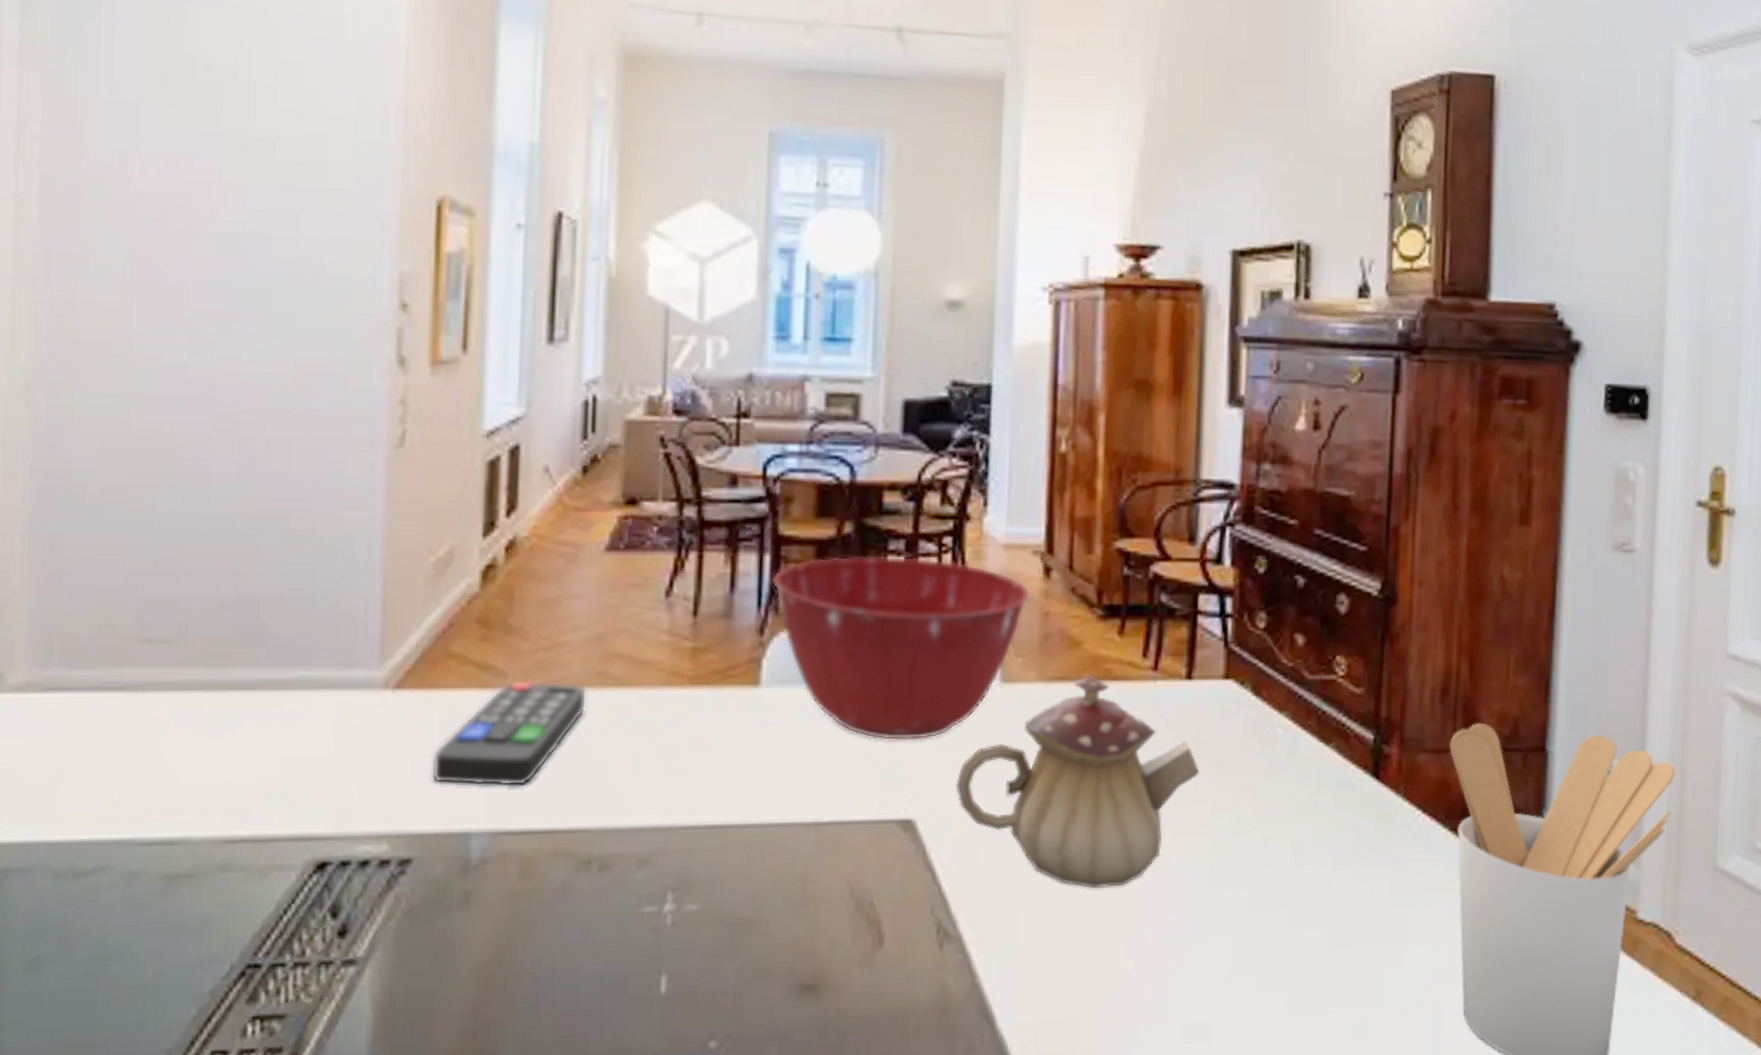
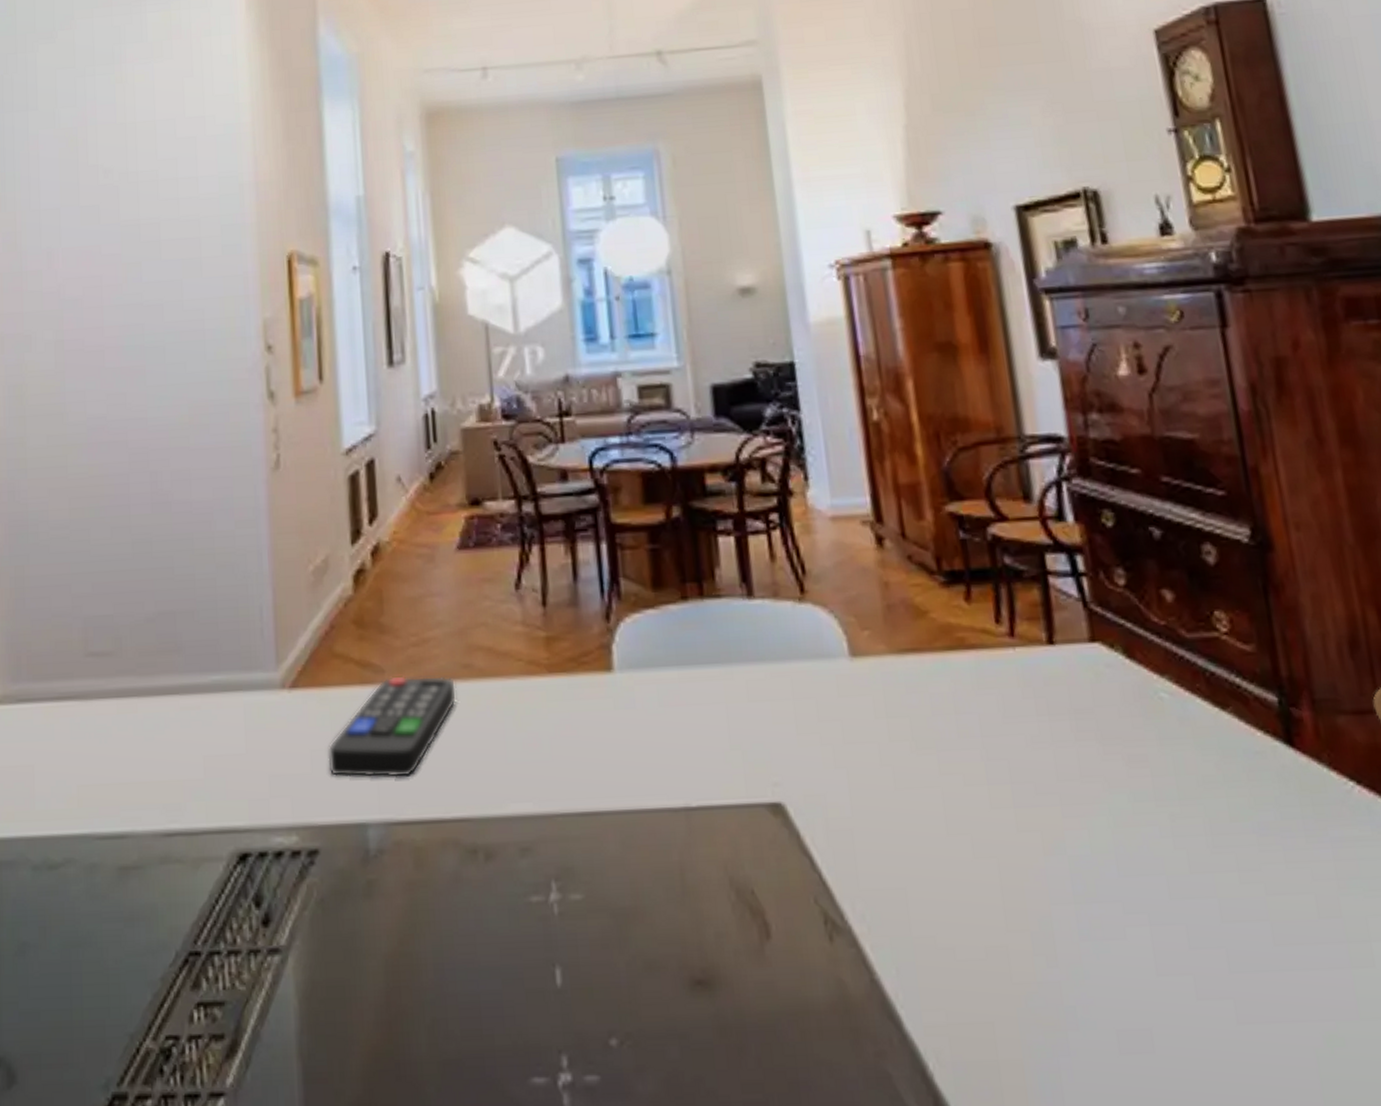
mixing bowl: present [772,555,1031,741] -> none [611,535,866,722]
teapot: present [955,675,1199,889] -> none [820,645,1082,876]

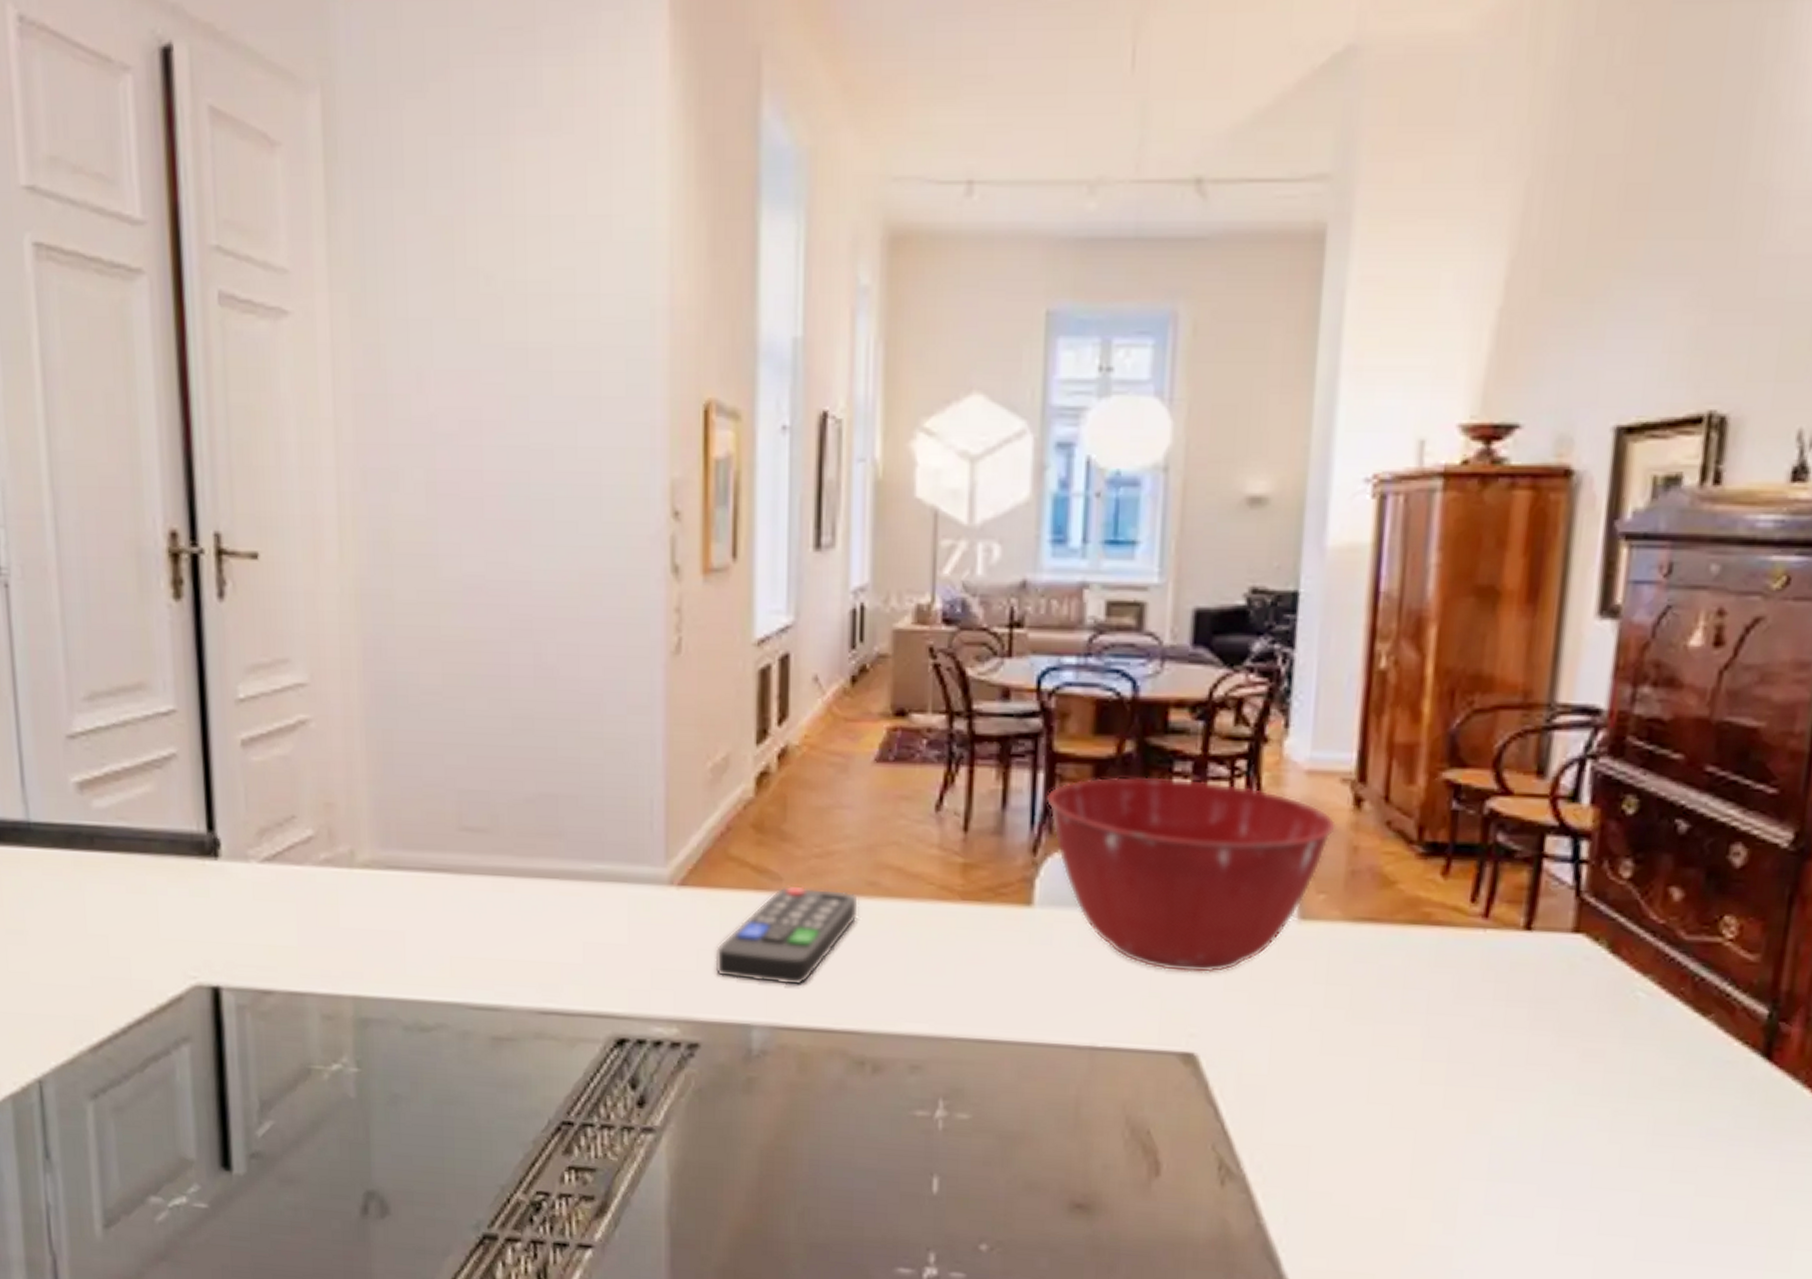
mixing bowl: none [611,535,866,722] -> present [1046,776,1337,974]

